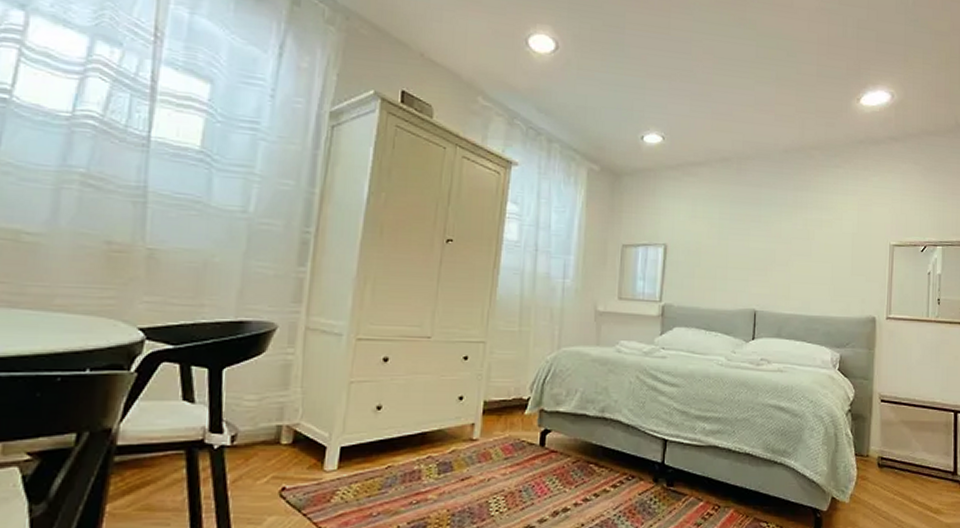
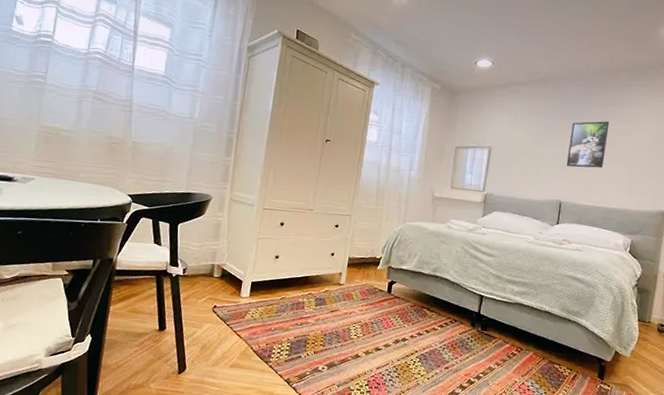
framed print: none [758,209,805,268] -> present [566,121,610,168]

